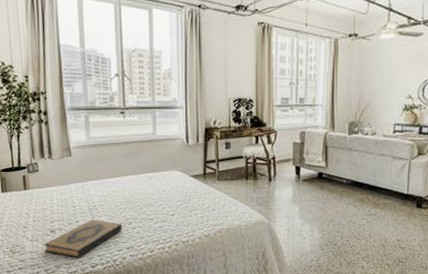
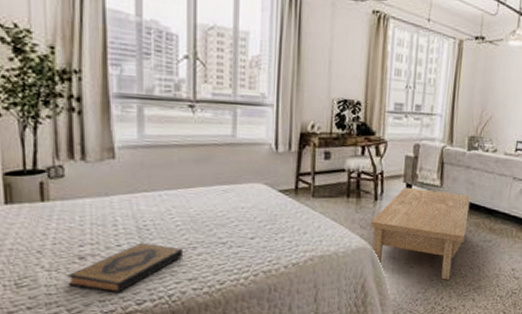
coffee table: none [266,169,354,250] -> present [370,187,471,280]

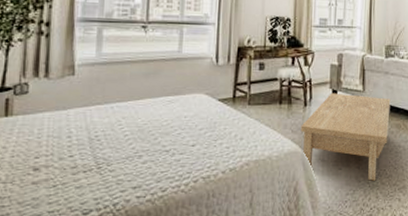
hardback book: present [68,242,184,292] -> none [21,153,130,203]

